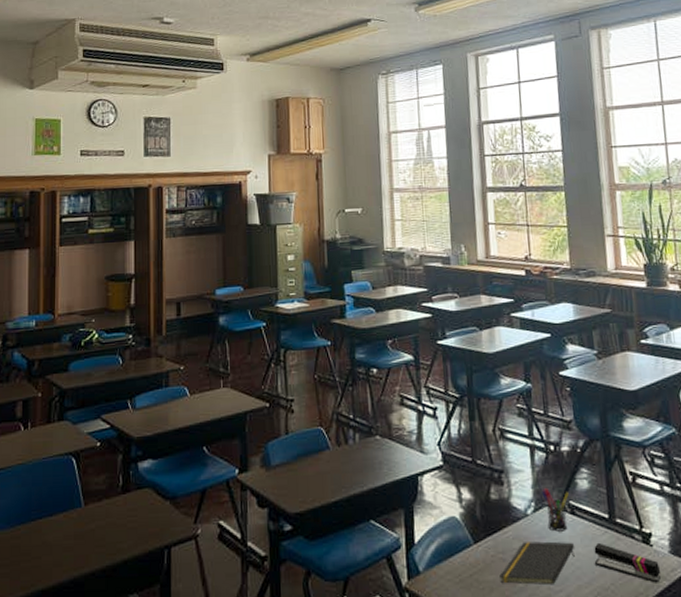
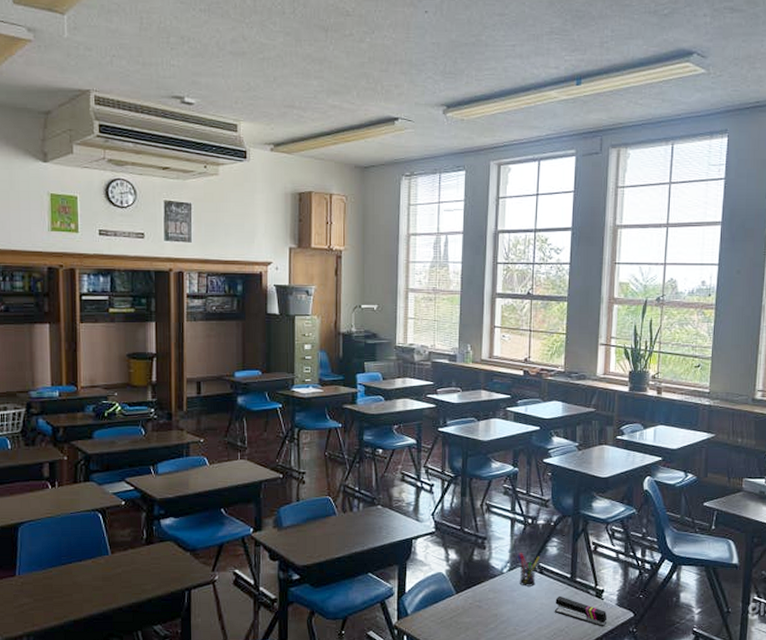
notepad: present [500,541,575,586] -> none [475,594,539,627]

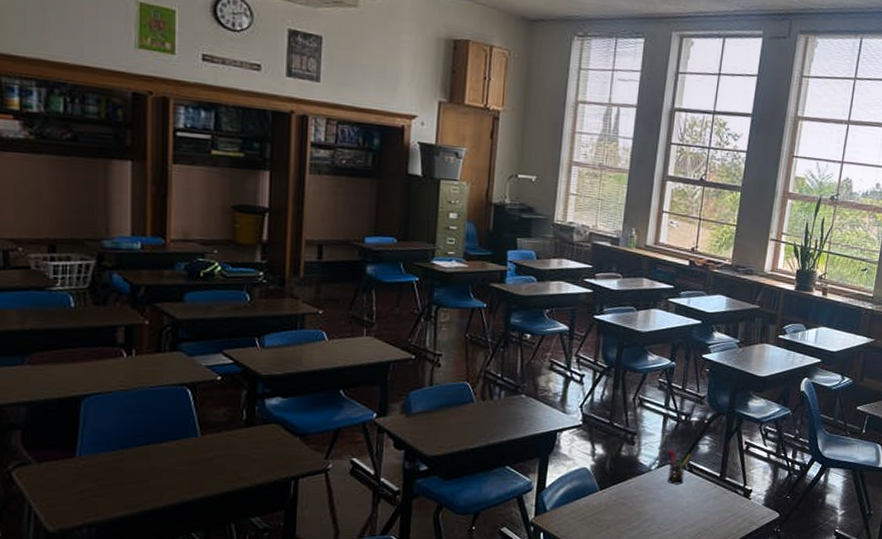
stapler: present [554,595,608,627] -> none [700,494,753,527]

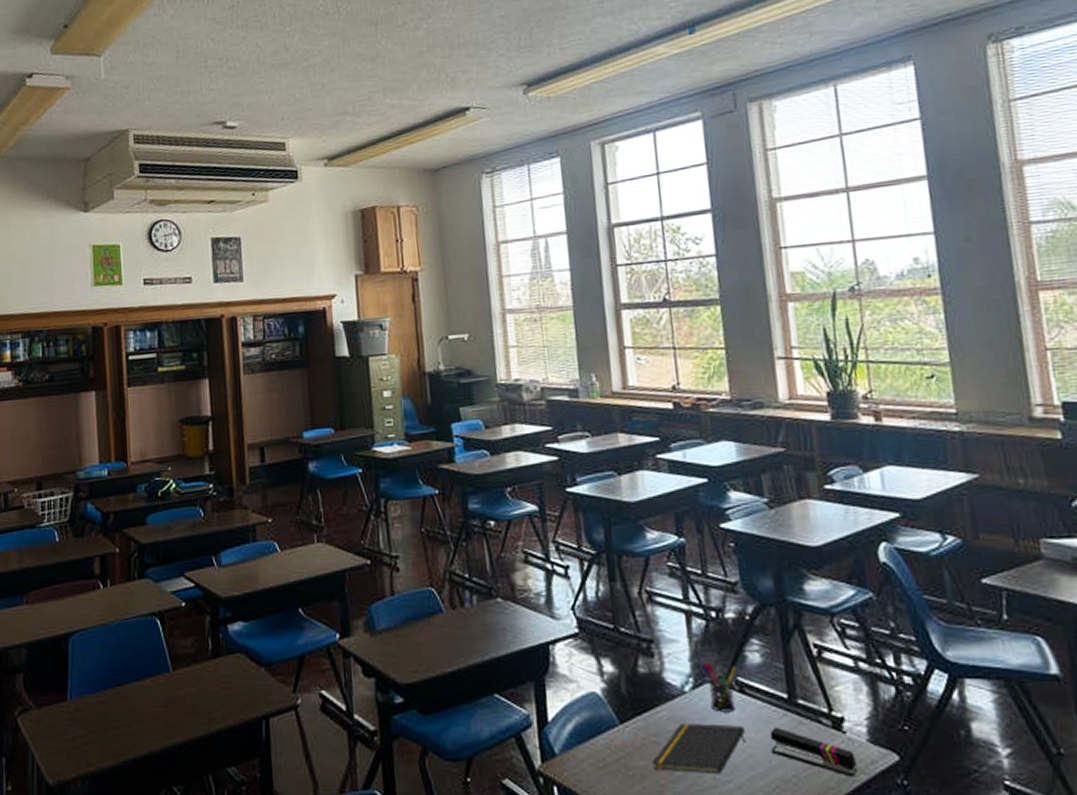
notepad: none [617,491,686,525] -> present [652,723,746,775]
stapler: none [700,494,753,527] -> present [770,726,858,777]

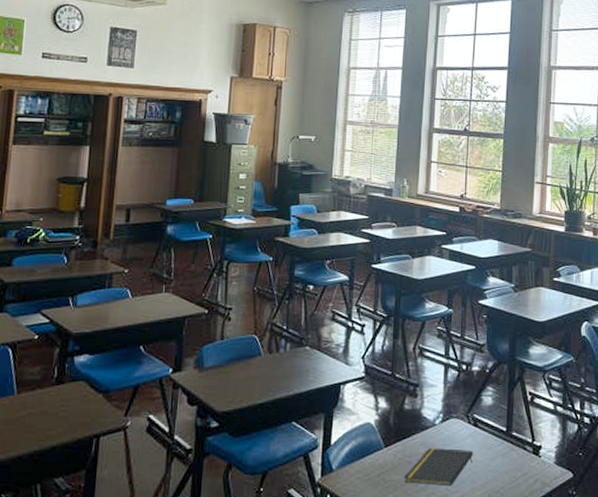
pen holder: present [701,660,736,713] -> none [450,401,474,441]
stapler: present [770,726,858,777] -> none [489,451,545,489]

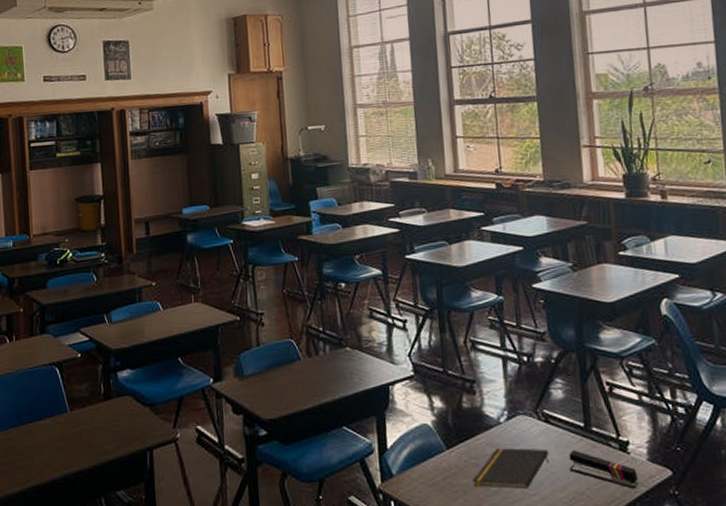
stapler: none [489,451,545,489] -> present [569,449,639,489]

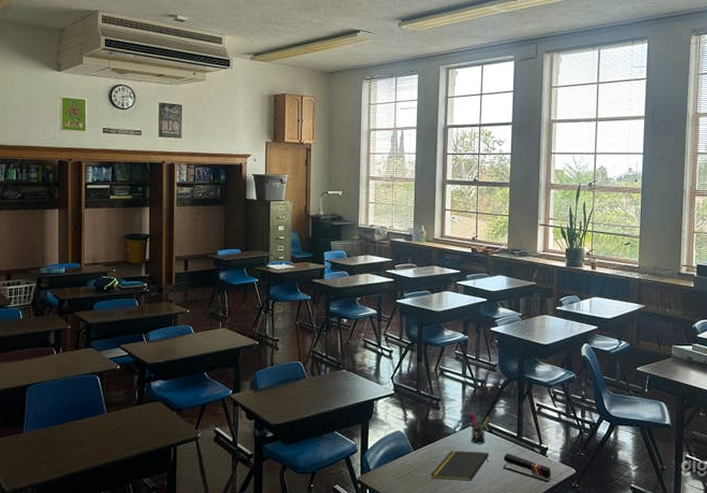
pen holder: none [514,396,543,439] -> present [468,412,489,444]

